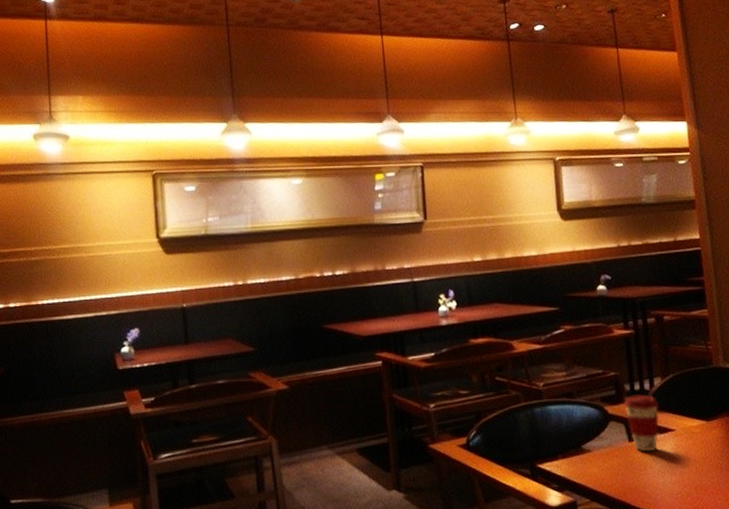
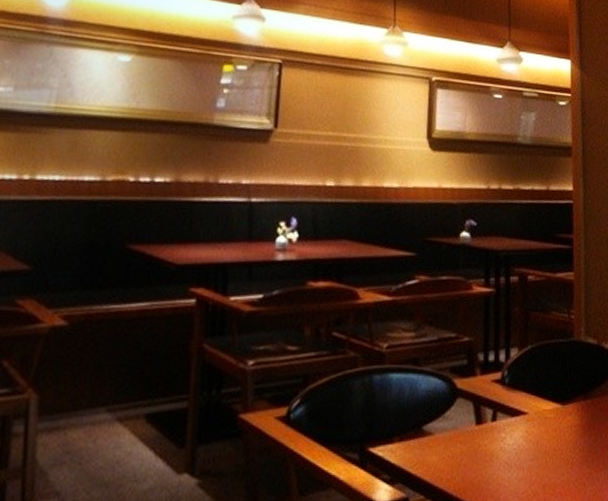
coffee cup: present [623,394,659,452] -> none [474,367,514,439]

